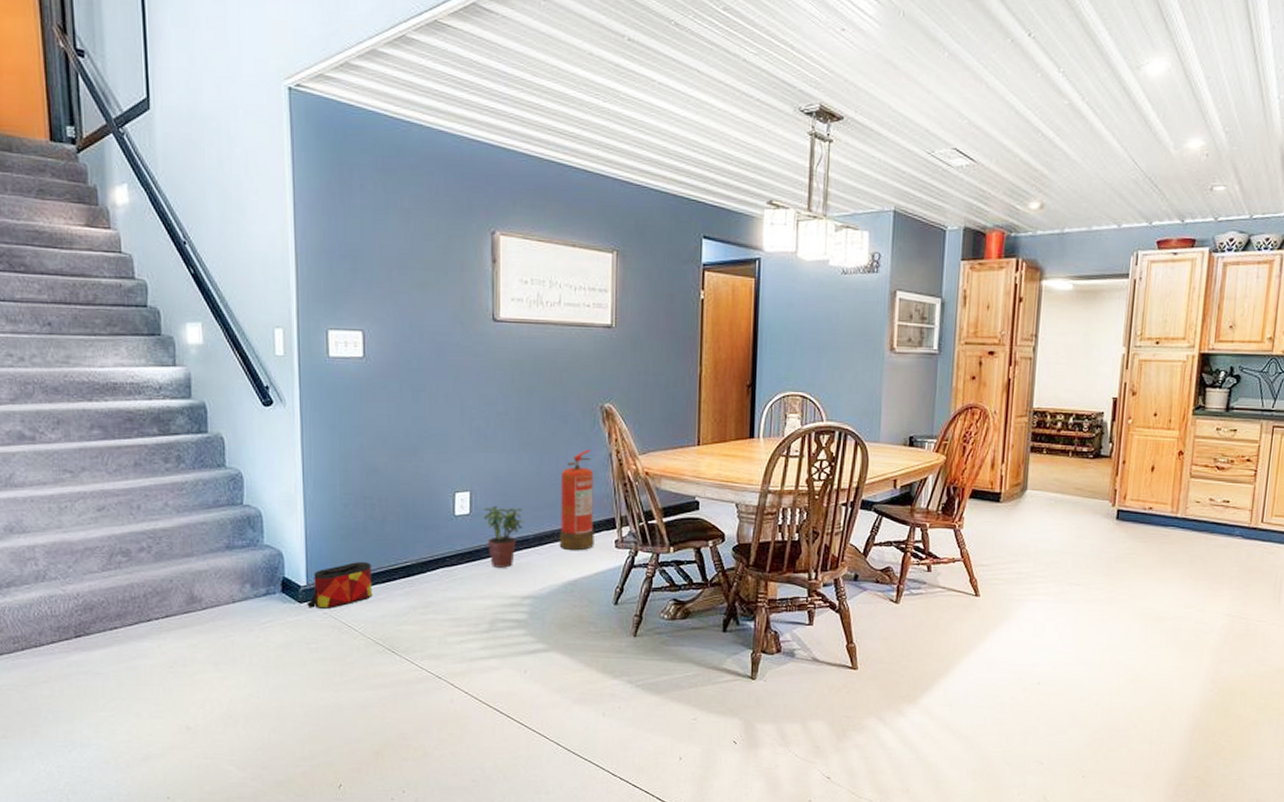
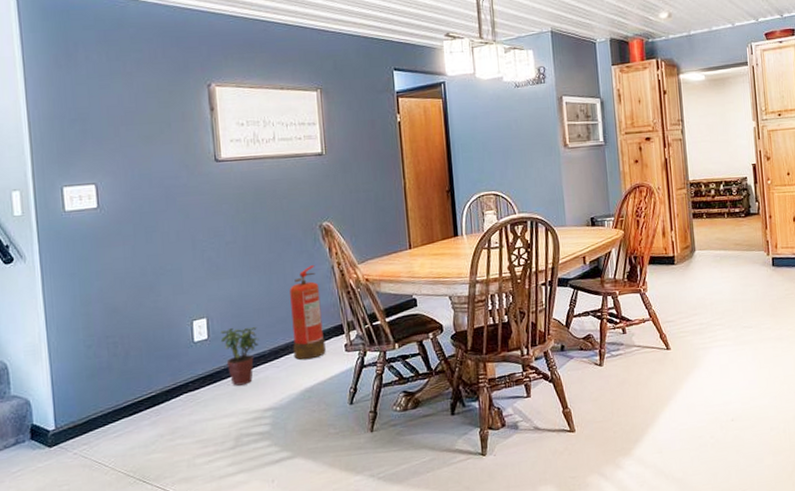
bag: present [307,562,373,609] -> none [56,398,121,451]

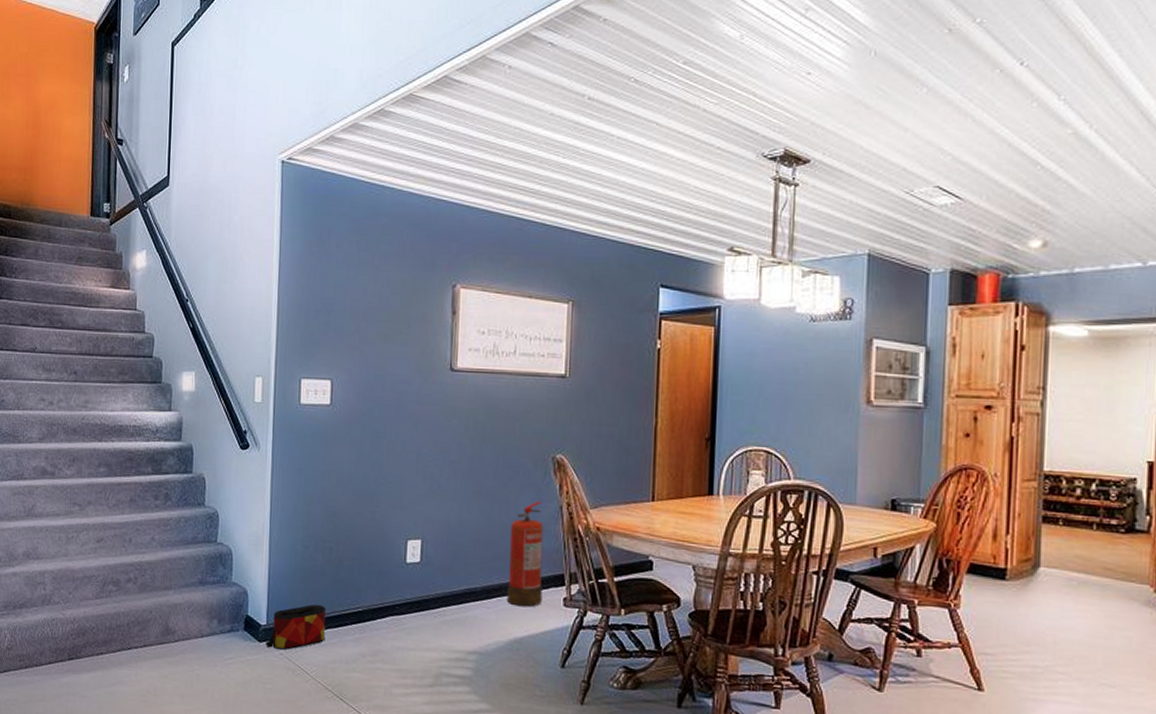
bag: none [56,398,121,451] -> present [265,604,326,650]
potted plant: present [220,327,259,386] -> none [432,554,473,620]

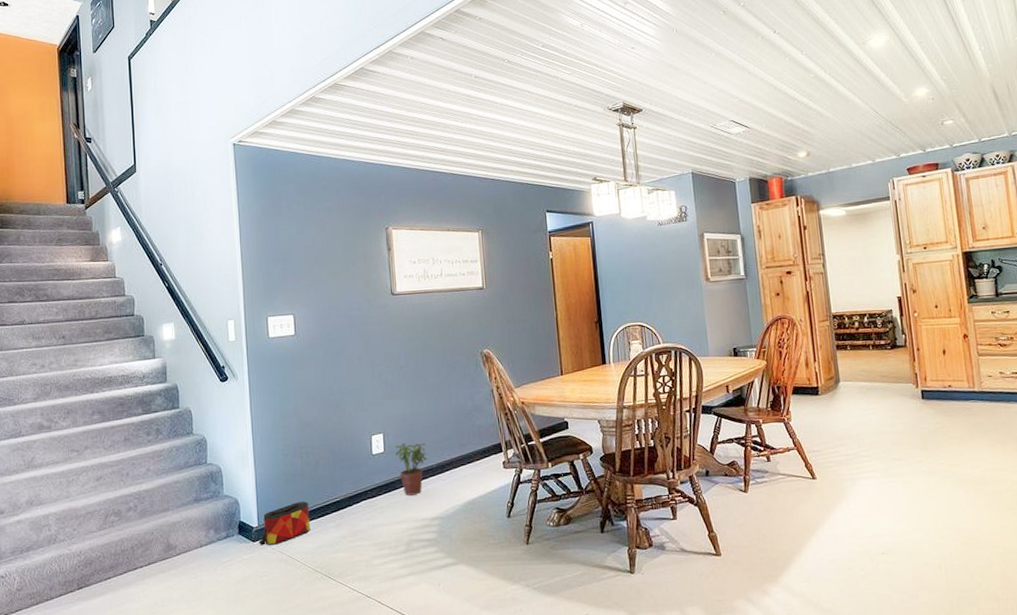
potted plant: none [432,554,473,620] -> present [395,442,428,496]
fire extinguisher: present [506,501,544,607] -> none [454,388,486,475]

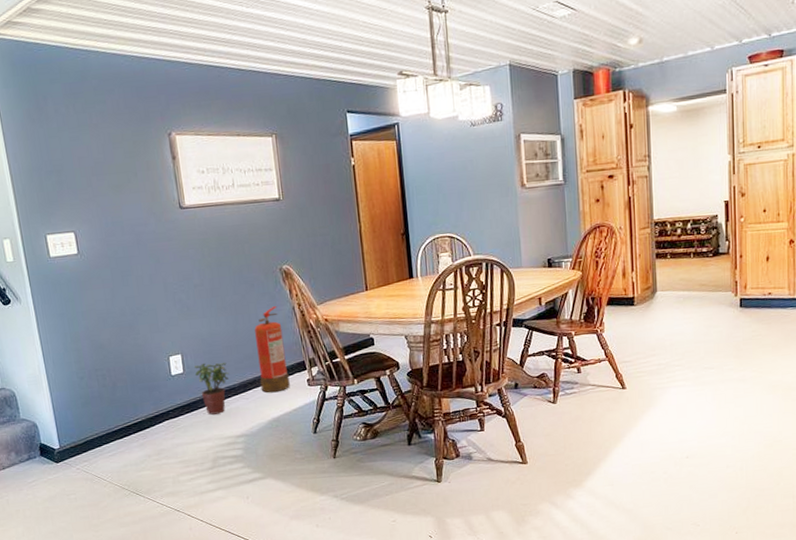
bag: present [259,501,311,546] -> none [62,423,114,466]
fire extinguisher: none [454,388,486,475] -> present [254,306,290,393]

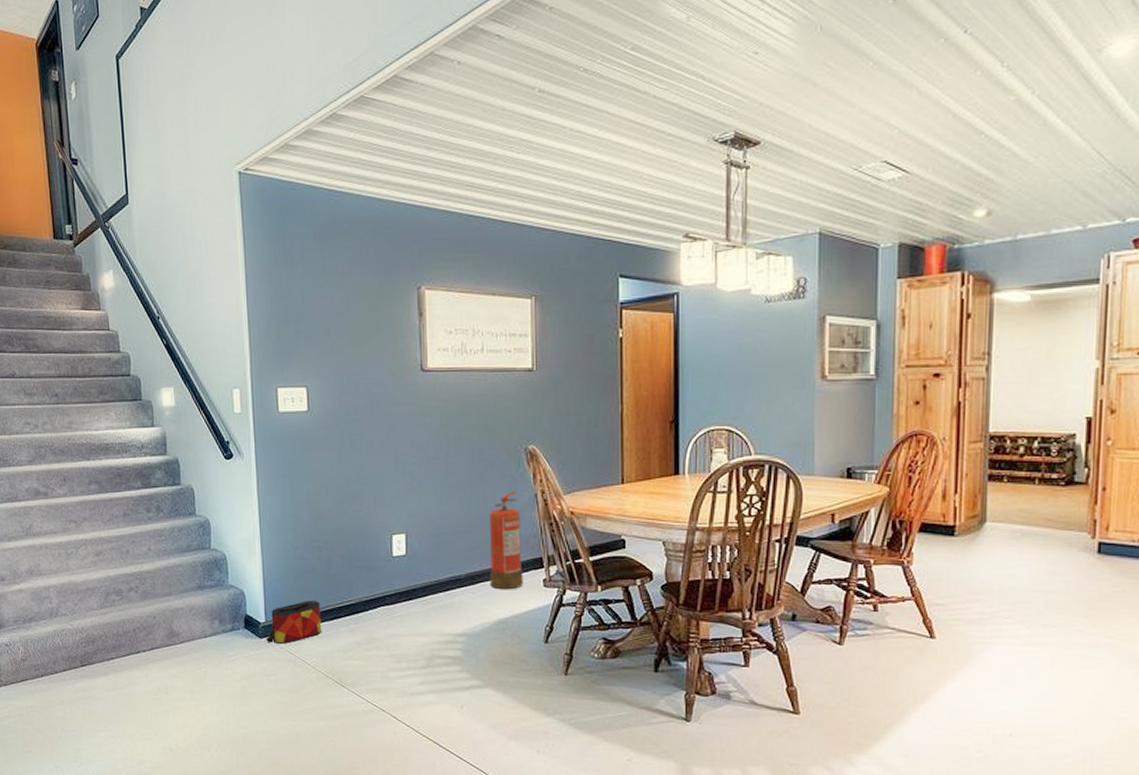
bag: none [62,423,114,466] -> present [266,601,322,644]
potted plant: present [195,363,229,415] -> none [418,546,456,606]

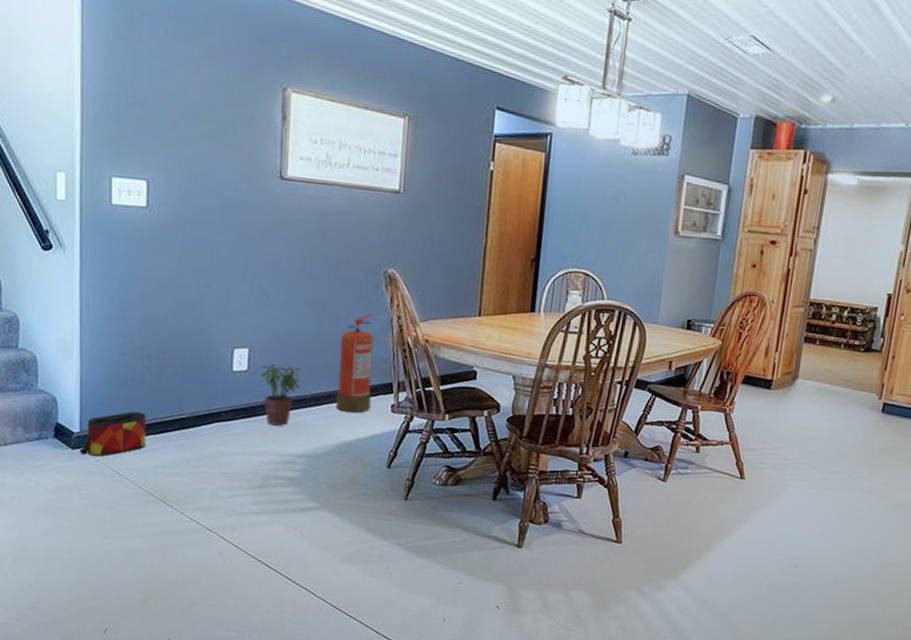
potted plant: none [418,546,456,606] -> present [260,363,302,426]

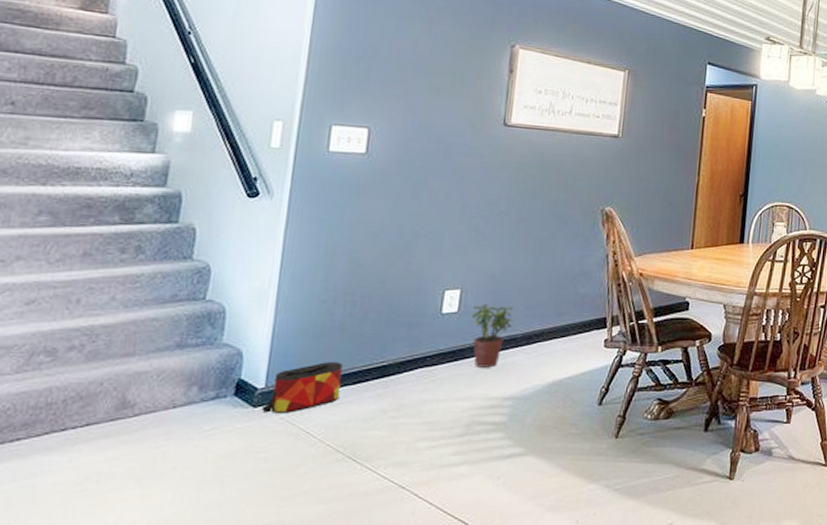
fire extinguisher: present [335,313,374,414] -> none [547,250,589,350]

